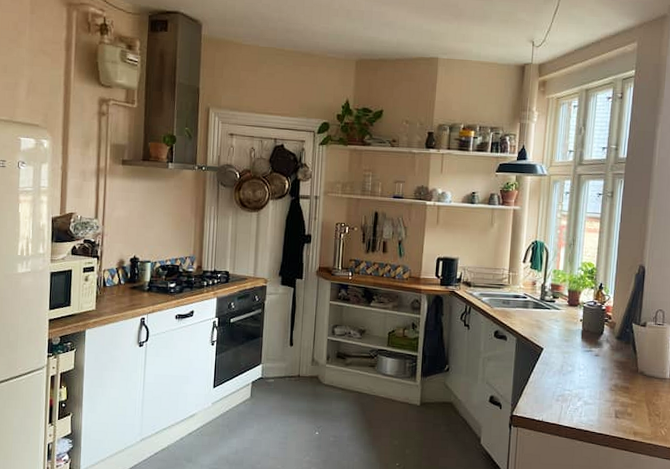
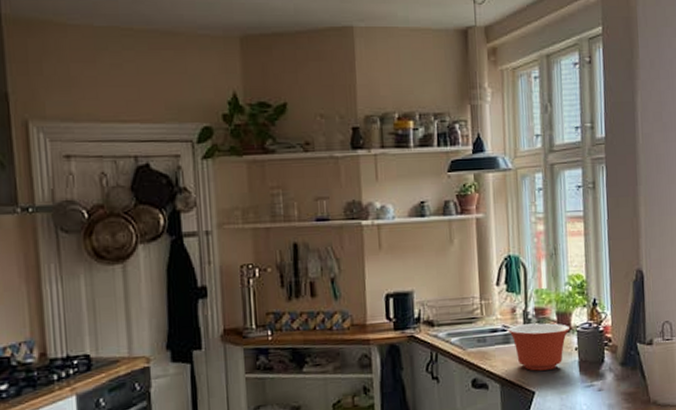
mixing bowl: none [527,295,579,333] -> present [507,323,571,371]

